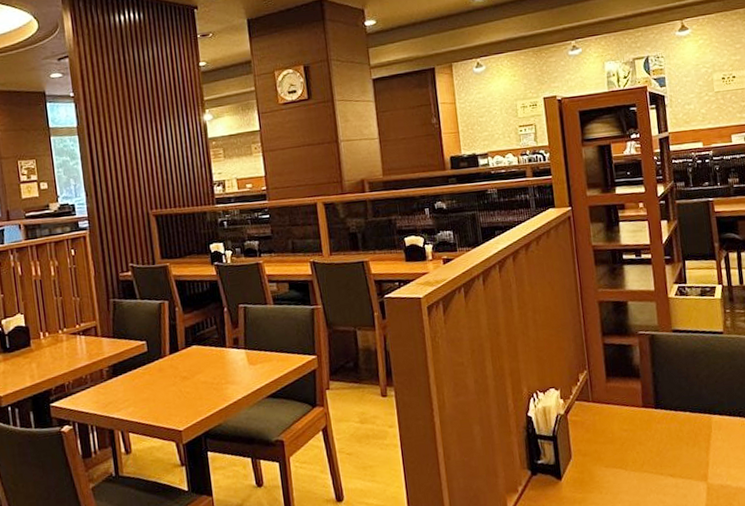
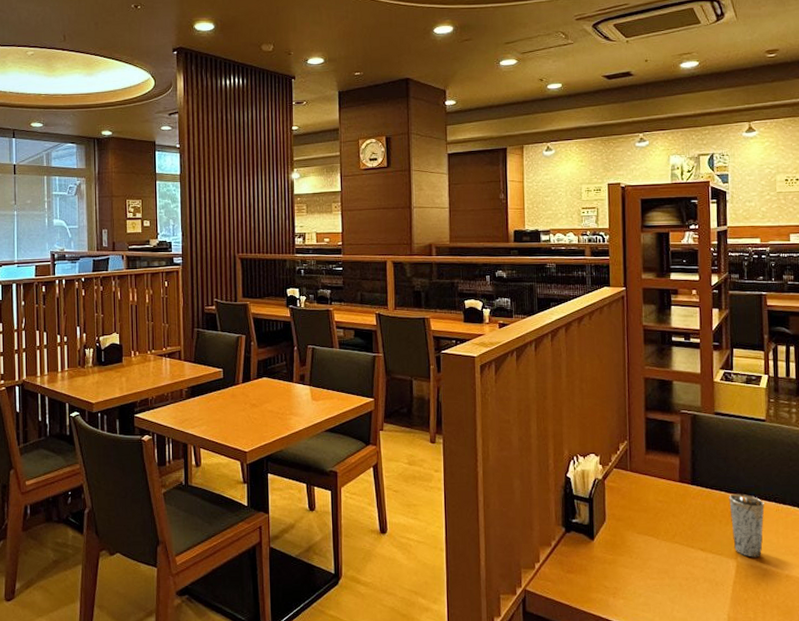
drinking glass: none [693,412,731,478] -> present [729,493,765,558]

